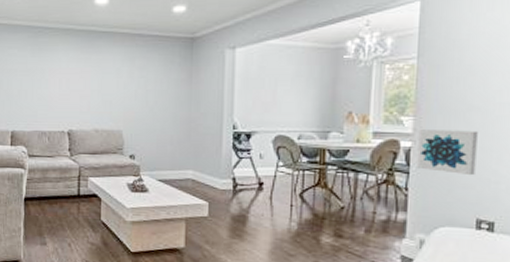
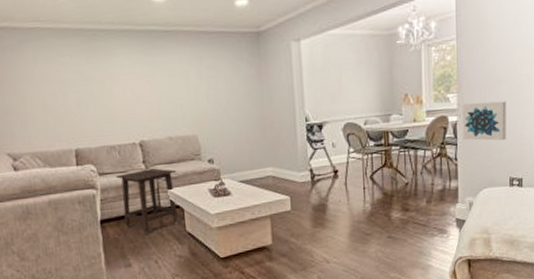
side table: none [42,156,99,219] -> present [115,168,178,236]

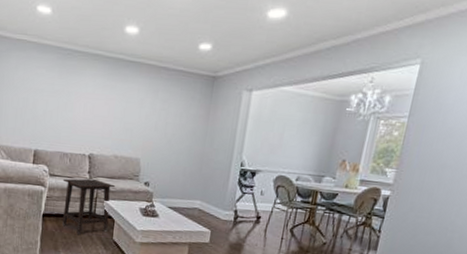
wall art: present [462,100,506,141] -> none [391,181,446,224]

